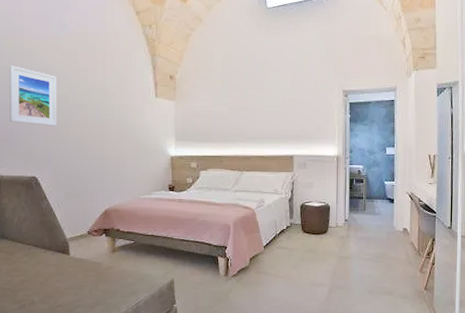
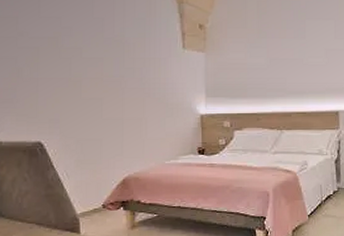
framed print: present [9,65,56,126] -> none [11,15,68,83]

